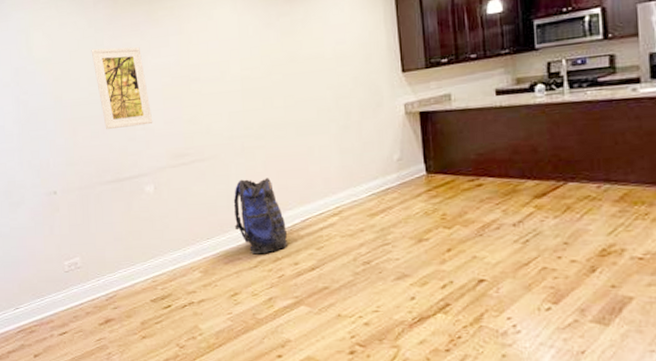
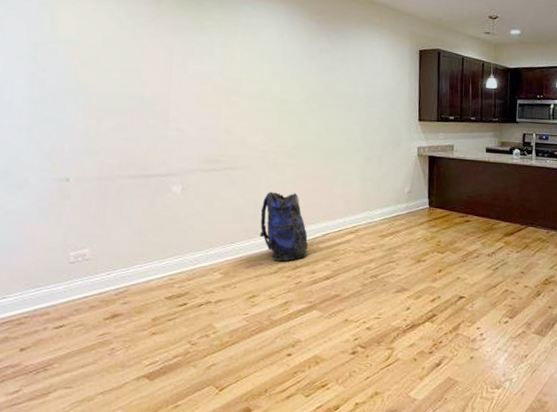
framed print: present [91,47,153,130] -> none [127,41,188,127]

